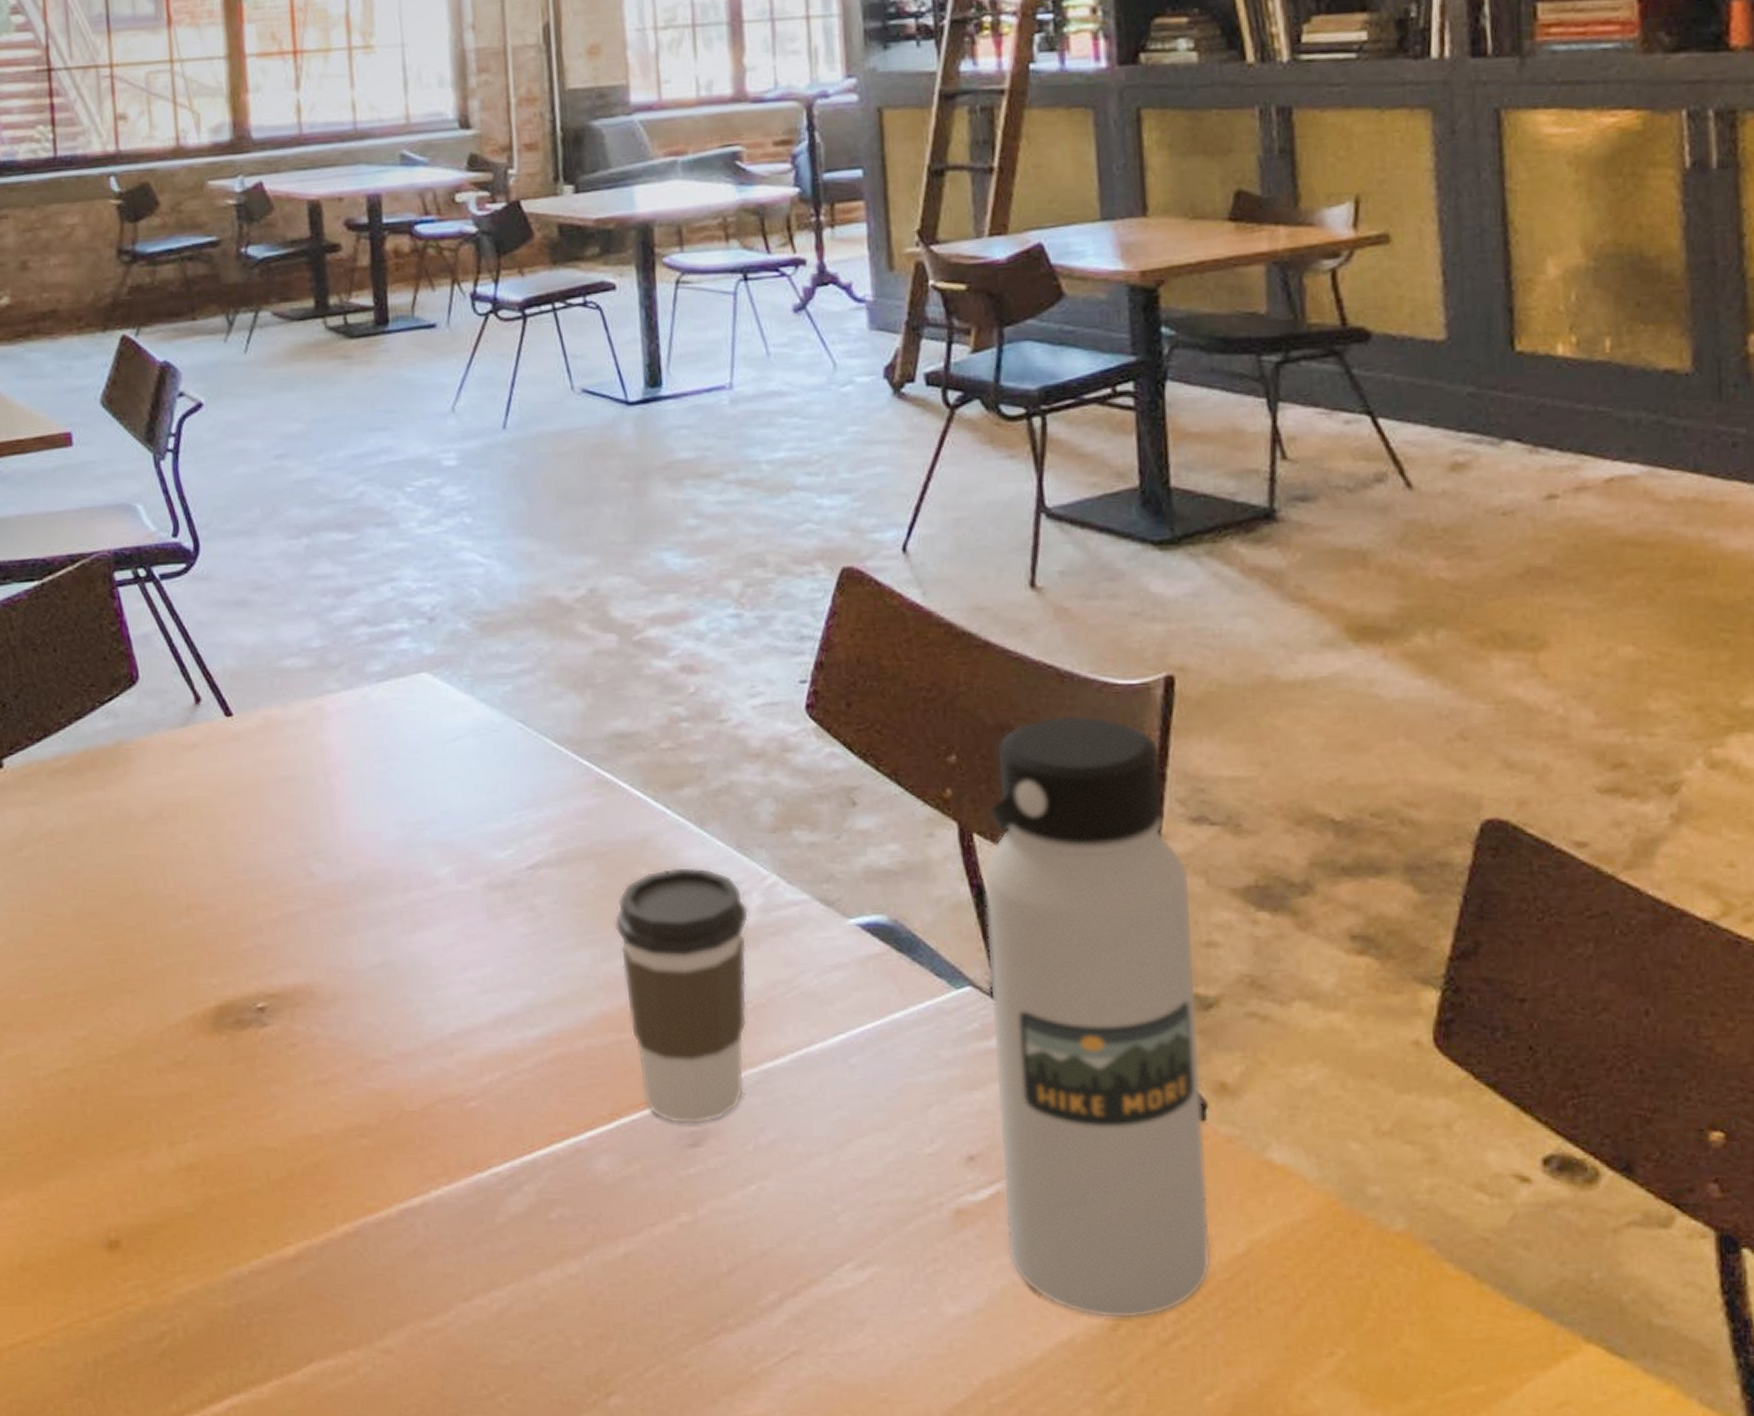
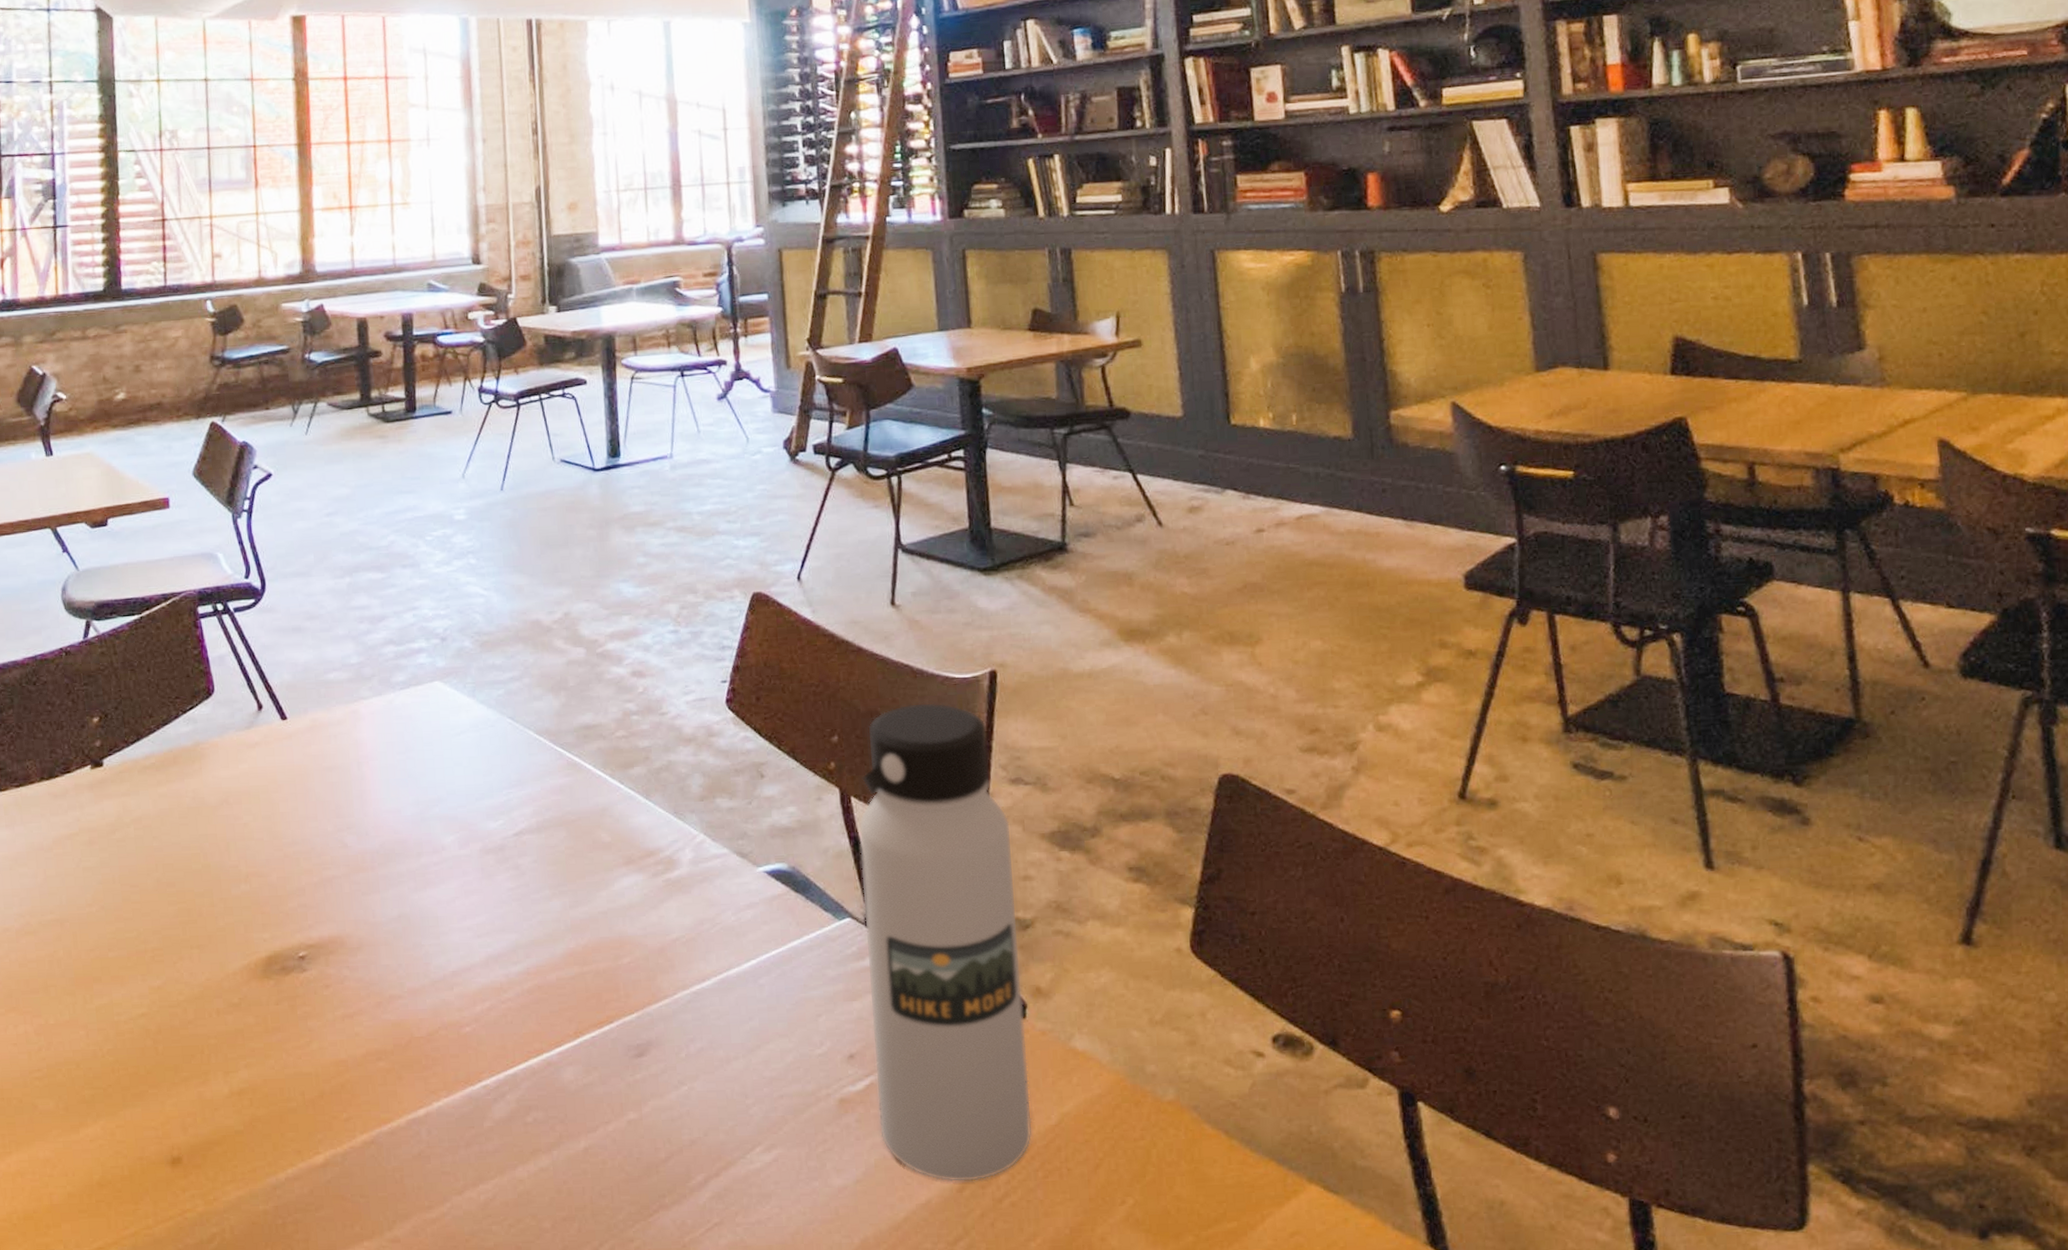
coffee cup: present [614,867,749,1125] -> none [579,830,683,1039]

